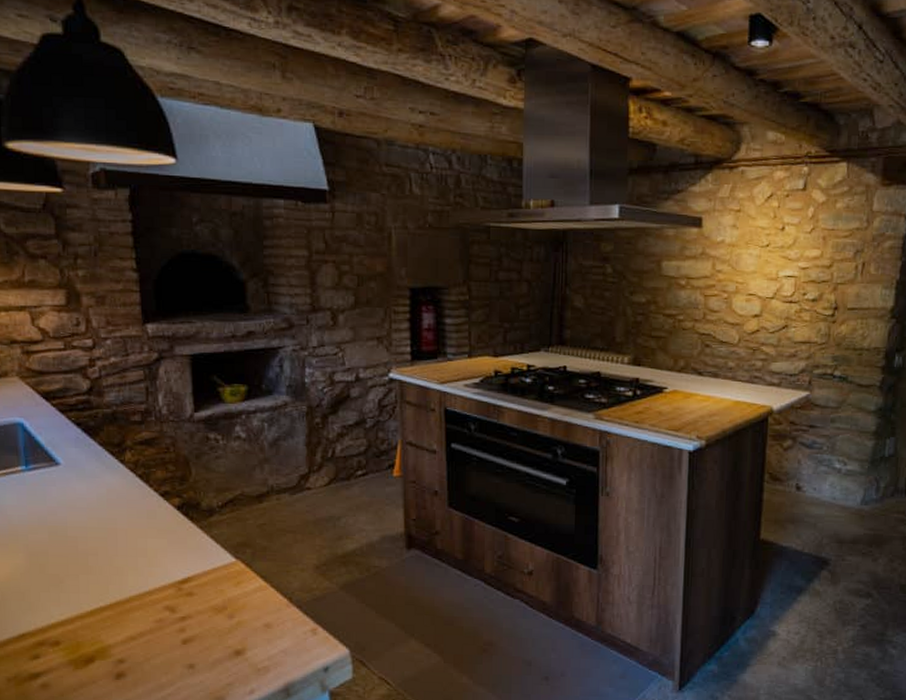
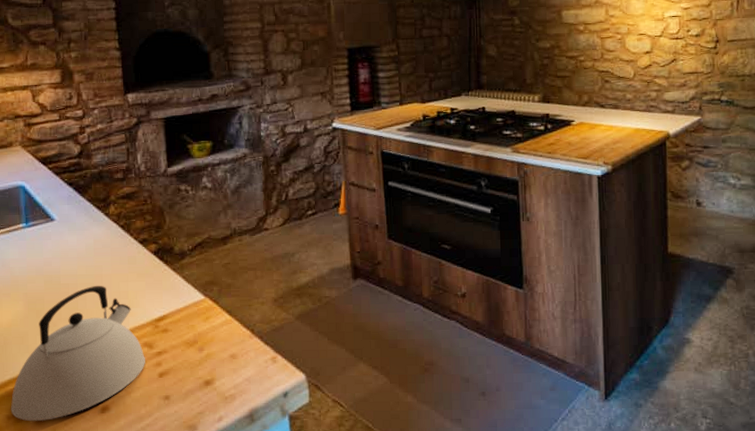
kettle: none [10,540,167,685] -> present [10,285,145,421]

